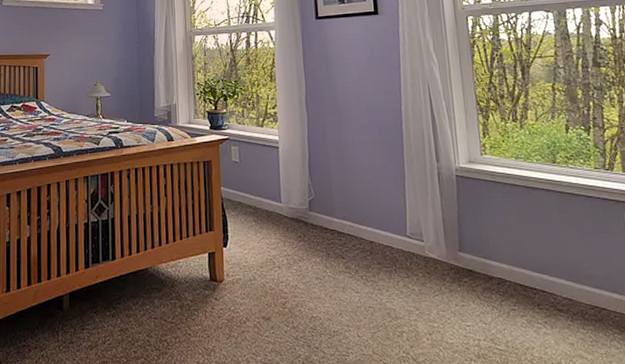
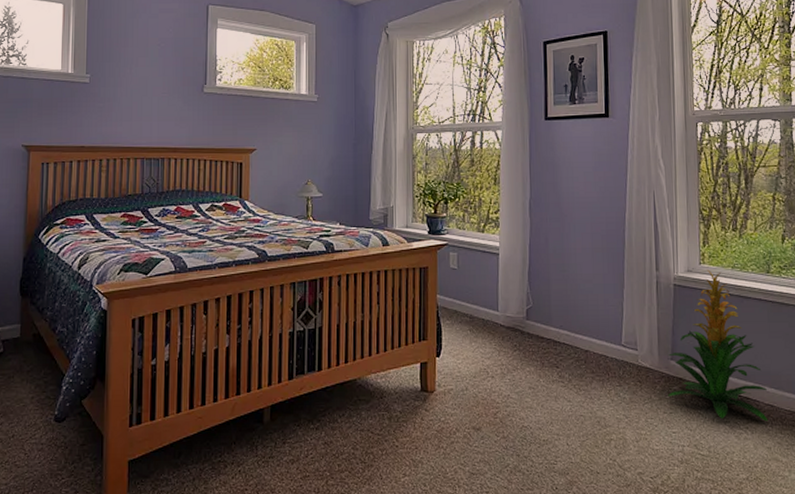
indoor plant: none [456,160,569,316] -> present [668,269,769,422]

